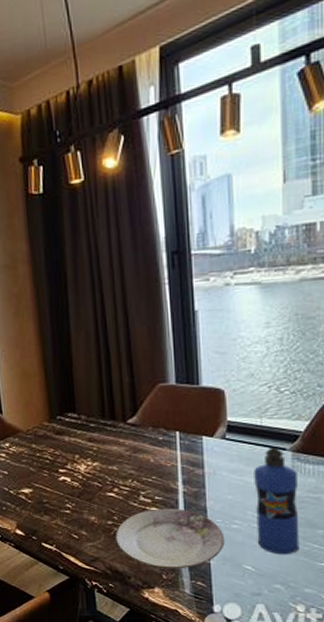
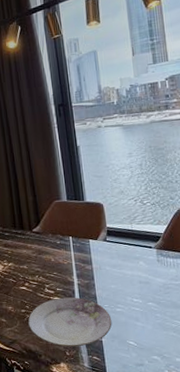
water bottle: present [254,447,300,555] -> none [129,246,169,332]

